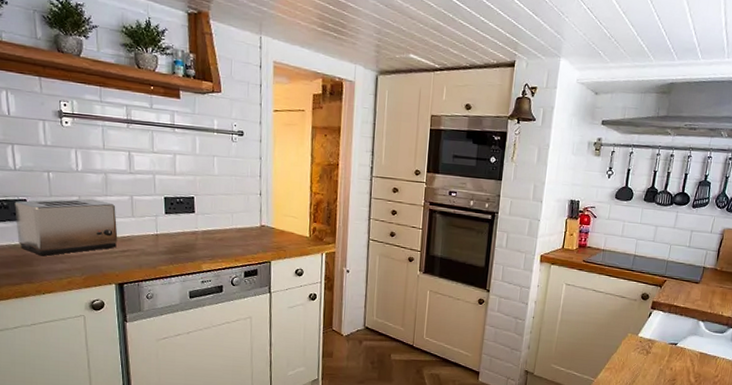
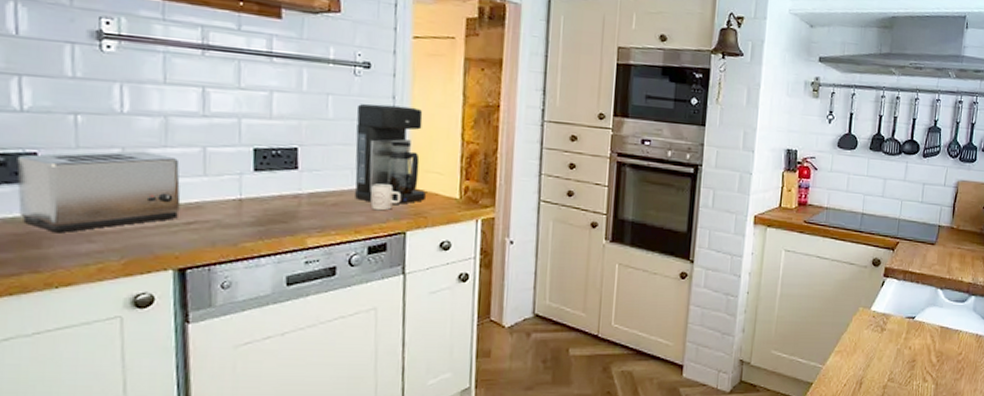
coffee maker: none [234,163,285,241] -> present [355,103,426,205]
mug: none [245,224,268,245] -> present [370,183,402,211]

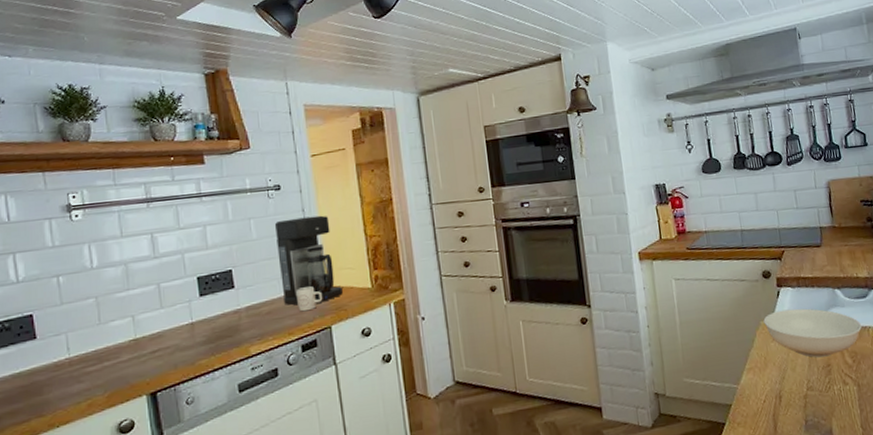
toaster: present [16,151,181,233] -> none [18,297,146,380]
bowl: none [862,300,954,352] -> present [763,308,862,358]

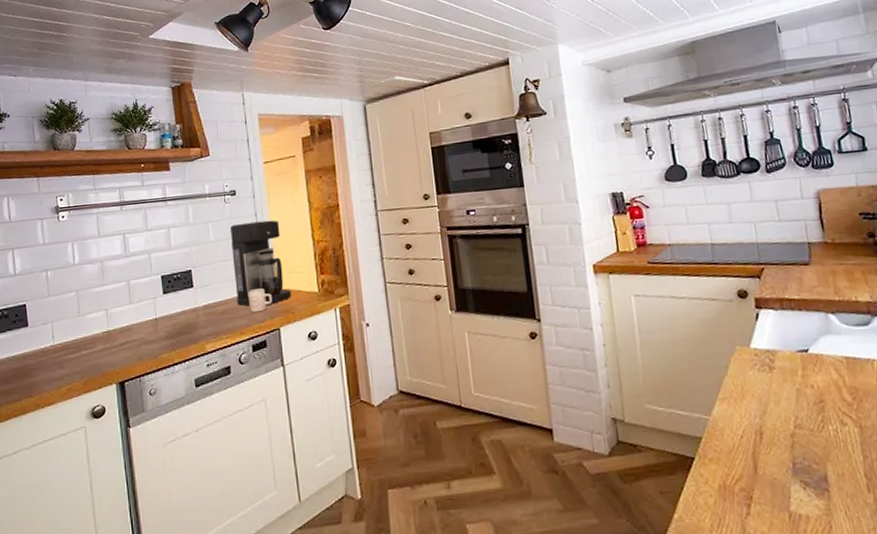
bowl: present [763,308,862,358] -> none [739,334,864,392]

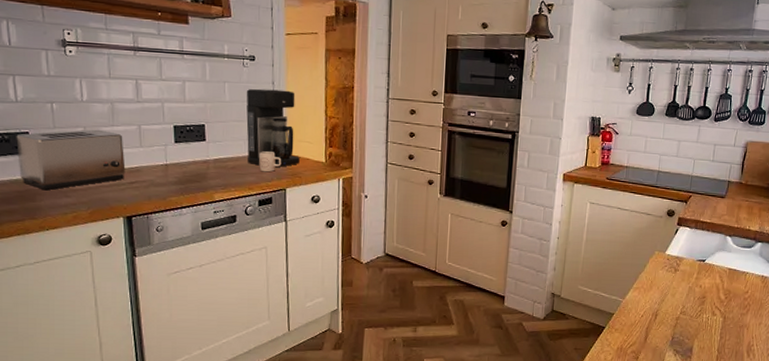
toaster: none [14,291,117,364] -> present [16,129,126,191]

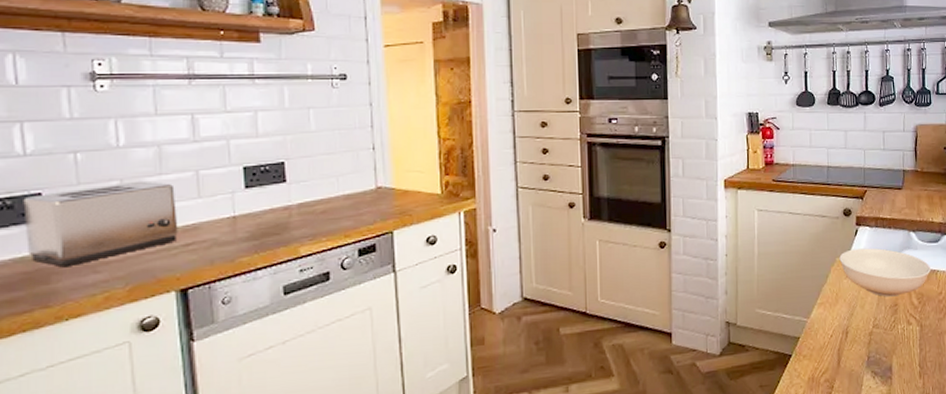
coffee maker: present [246,88,300,168] -> none [337,112,409,207]
mug: present [259,151,282,173] -> none [357,187,386,214]
bowl: none [658,245,741,290] -> present [839,248,931,297]

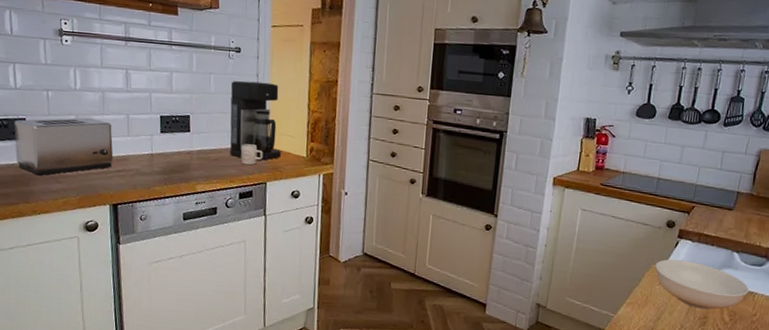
coffee maker: none [337,112,409,207] -> present [230,80,281,161]
mug: none [357,187,386,214] -> present [241,144,264,166]

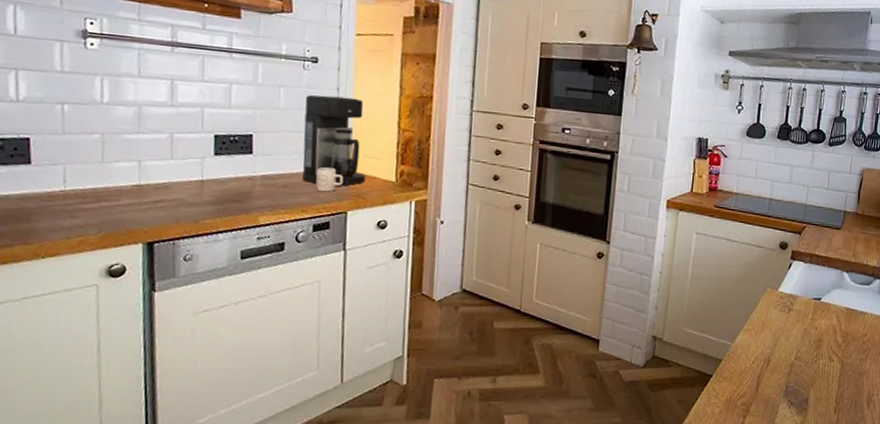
toaster: present [14,117,113,176] -> none [12,137,151,209]
bowl: present [655,259,749,310] -> none [770,281,859,332]

